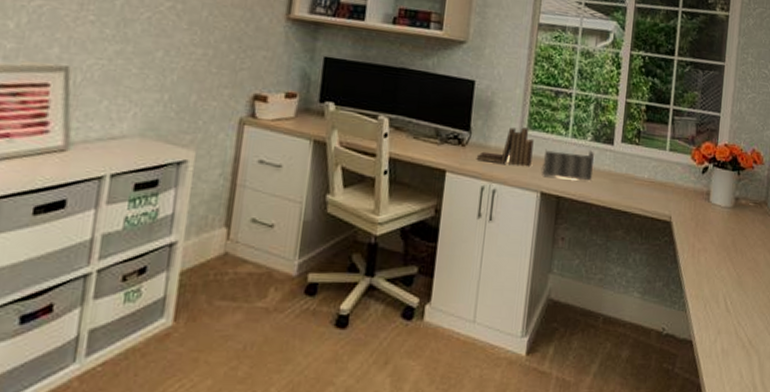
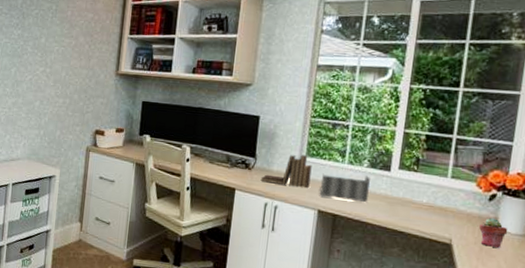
potted succulent: none [695,191,719,222] -> present [479,218,508,248]

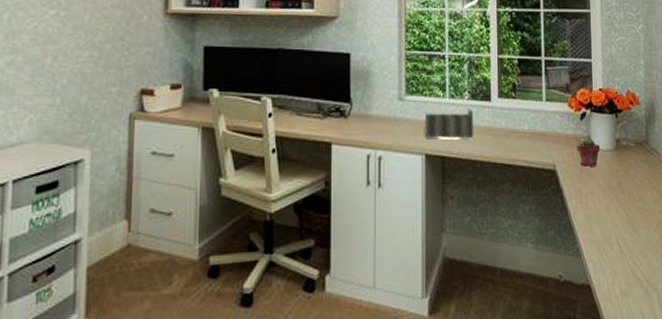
book: present [260,155,312,189] -> none [359,93,413,132]

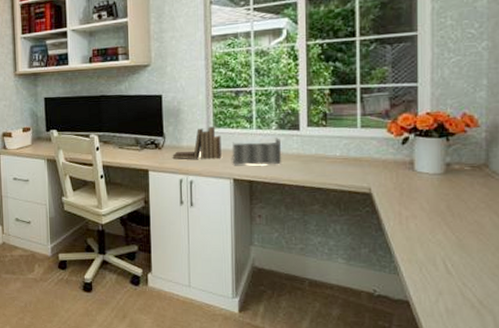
book: none [359,93,413,132] -> present [172,127,222,160]
potted succulent: present [577,137,601,166] -> none [397,161,426,190]

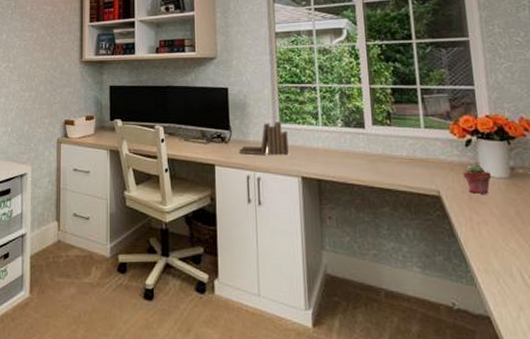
desk organizer: present [232,138,281,165] -> none [298,135,349,162]
potted succulent: none [397,161,426,190] -> present [463,164,492,194]

